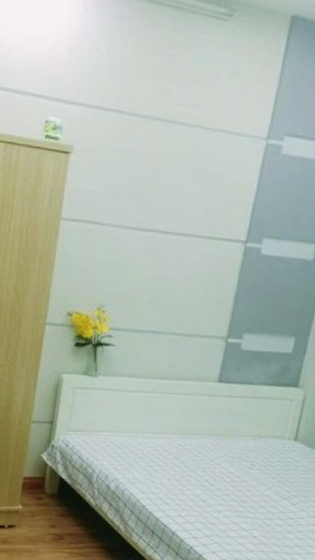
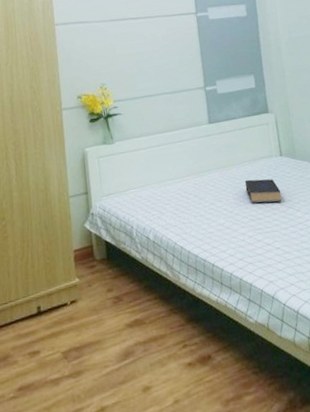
book: none [238,456,281,490] -> present [244,179,282,203]

